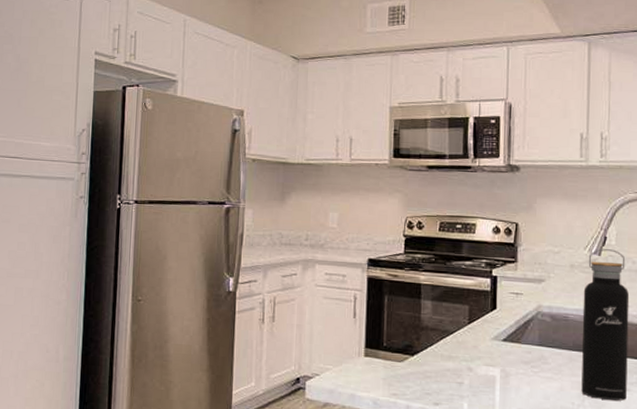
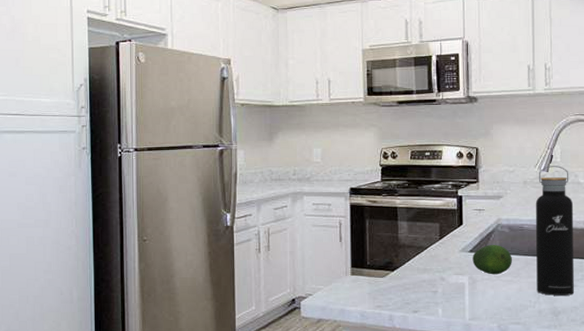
fruit: none [506,334,554,370] -> present [472,244,513,275]

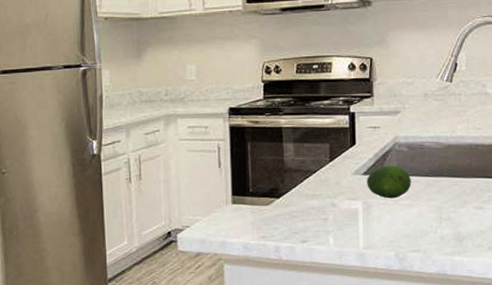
water bottle: present [535,166,574,296] -> none [437,75,480,220]

